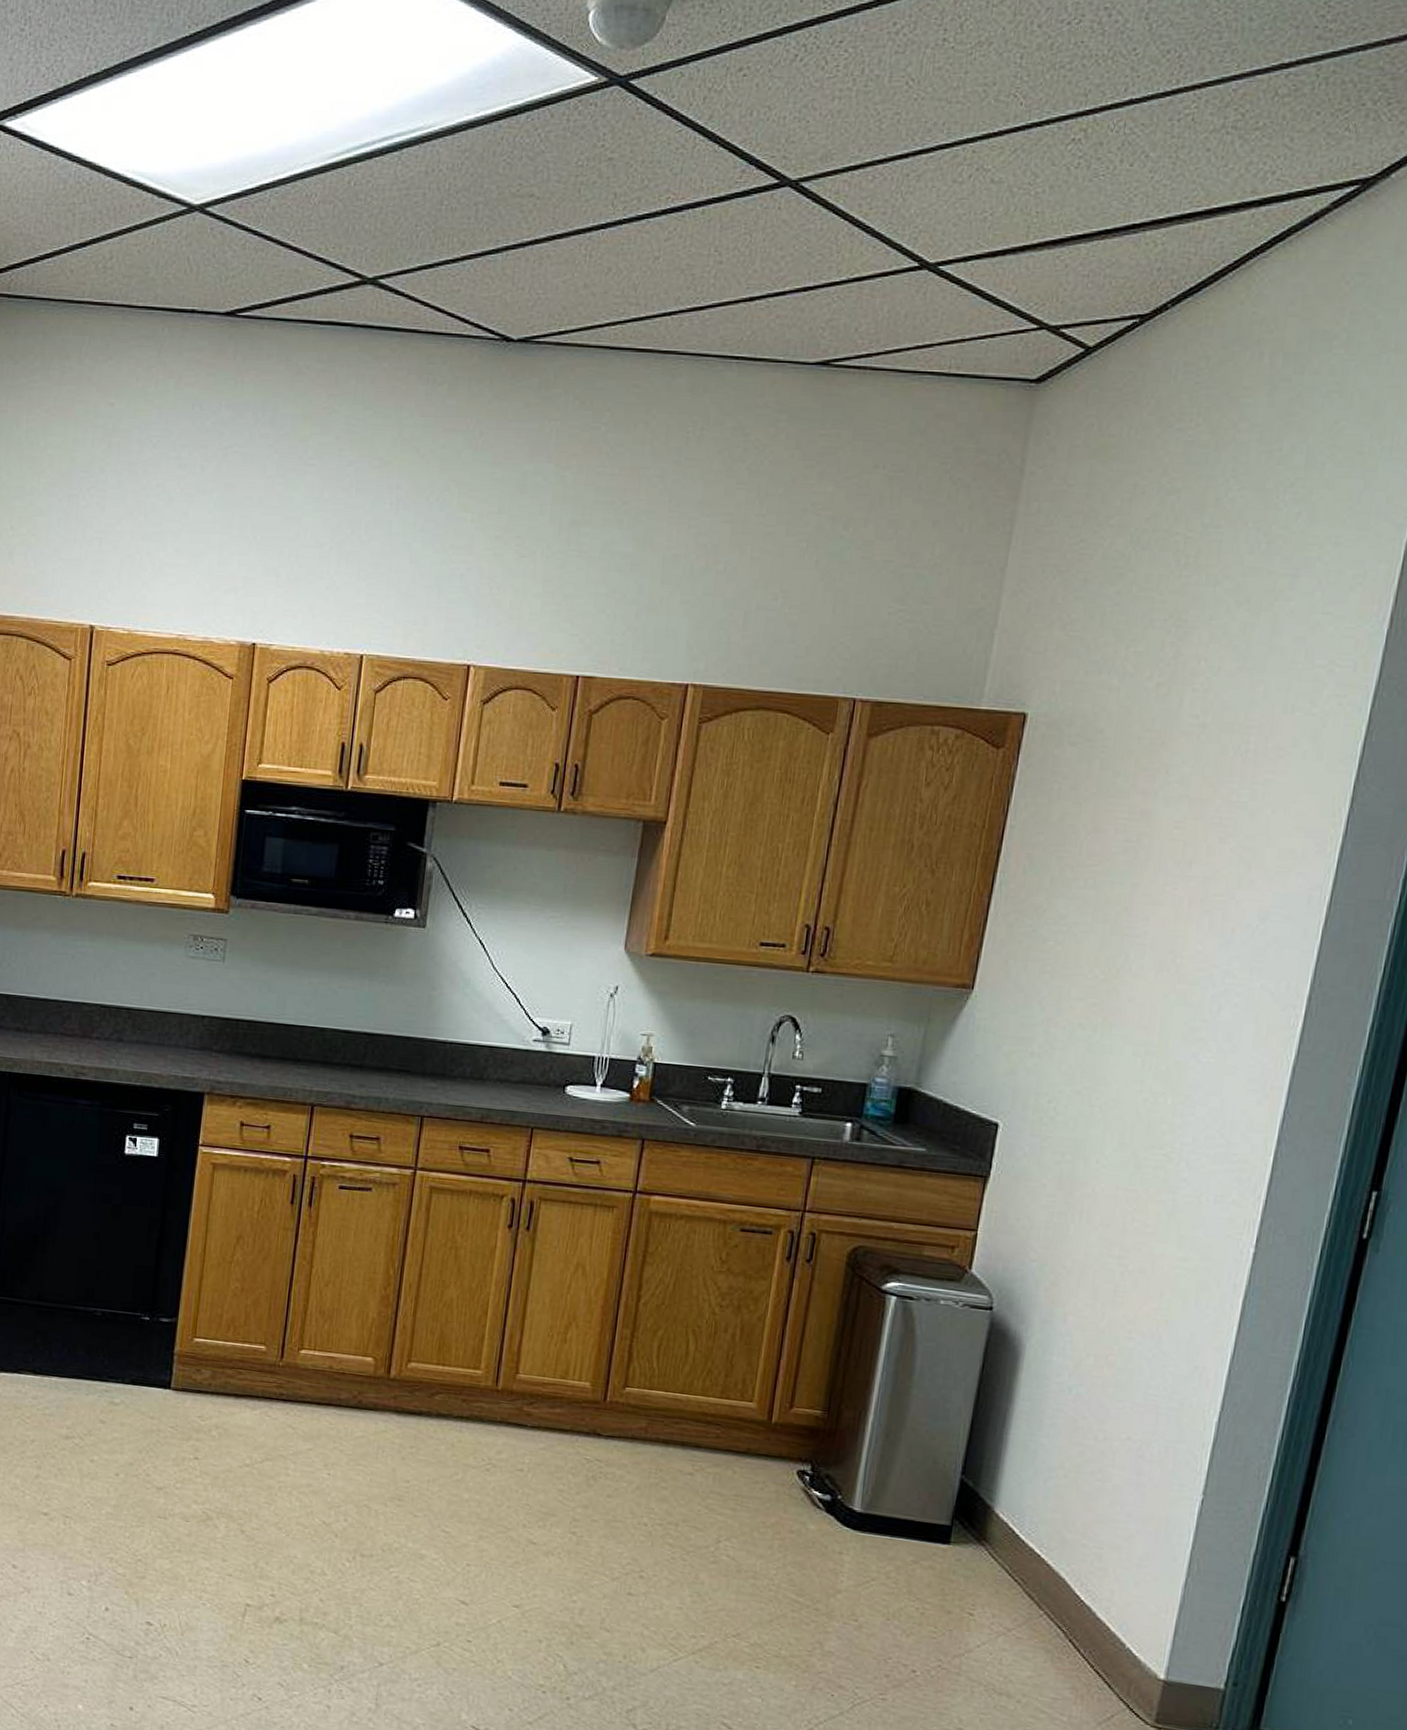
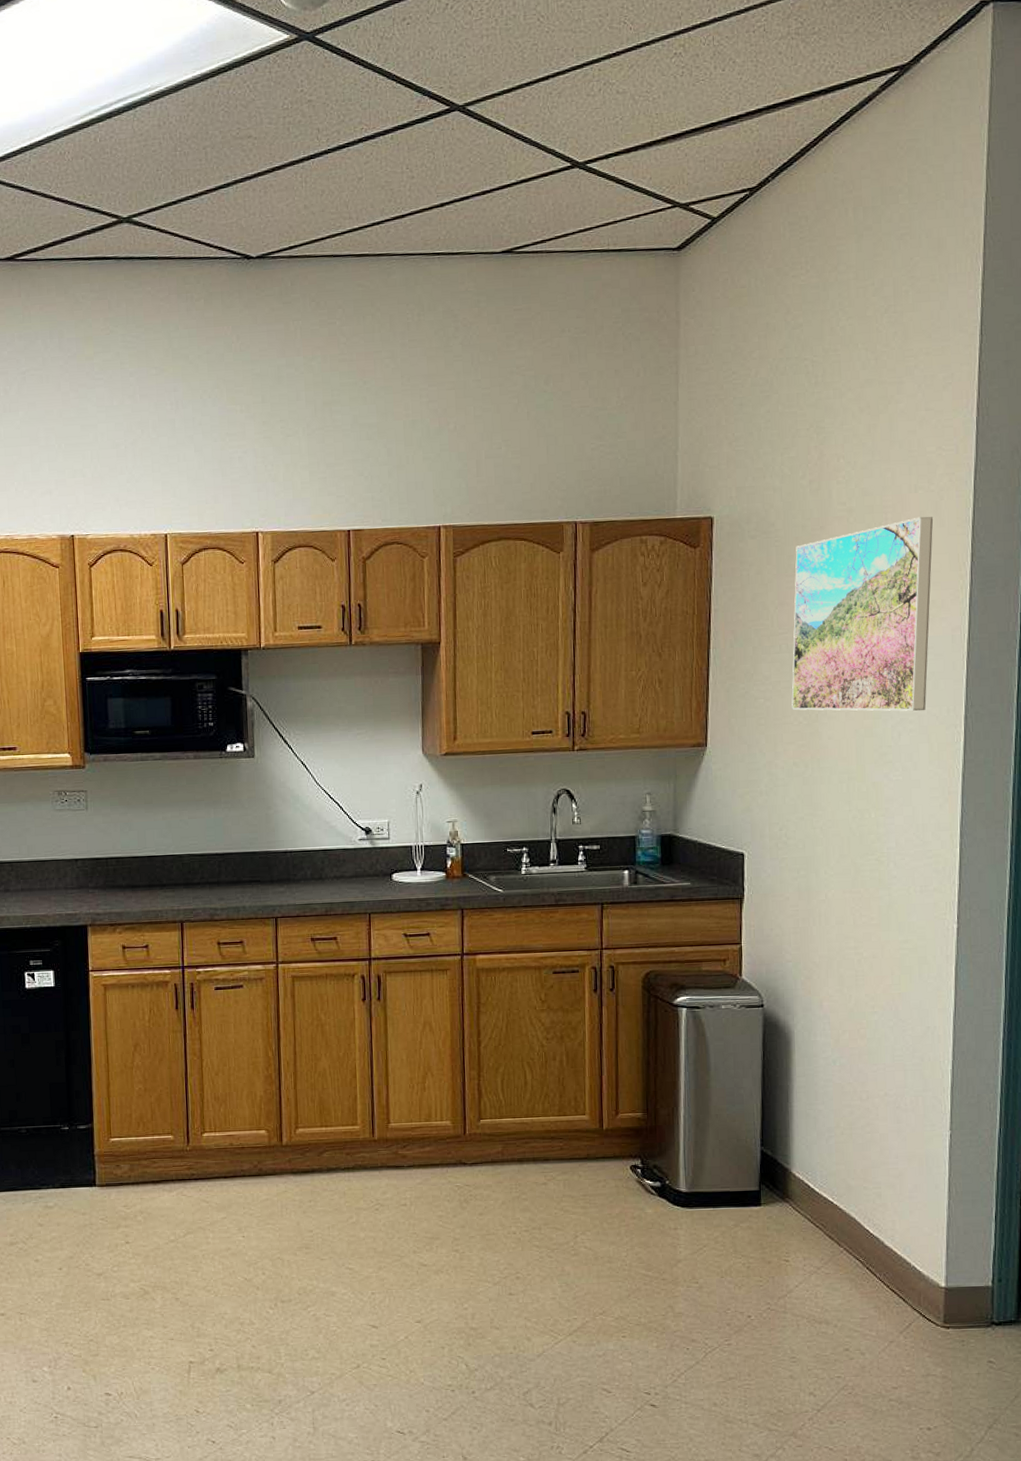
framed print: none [1088,744,1310,984] -> present [791,516,934,711]

